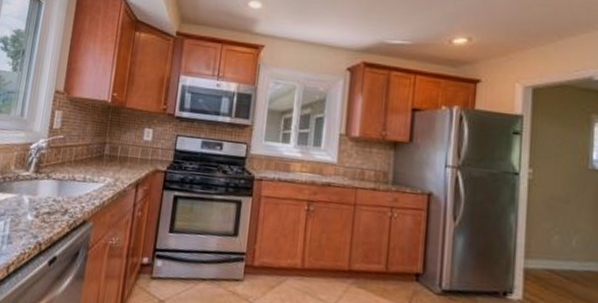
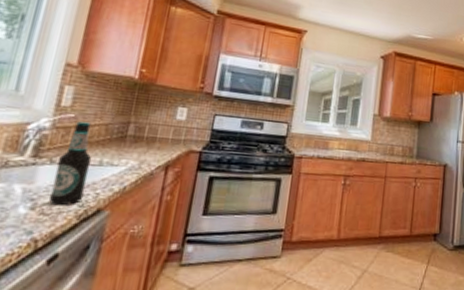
bottle: none [48,142,78,216] -> present [49,121,92,206]

